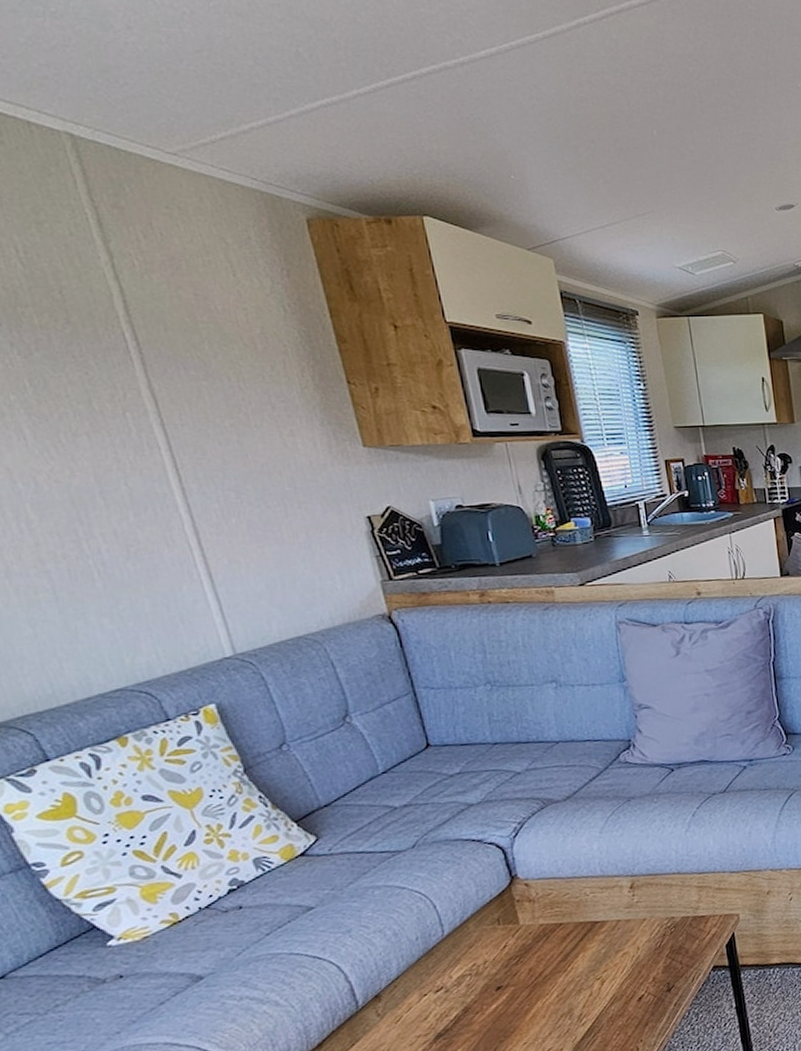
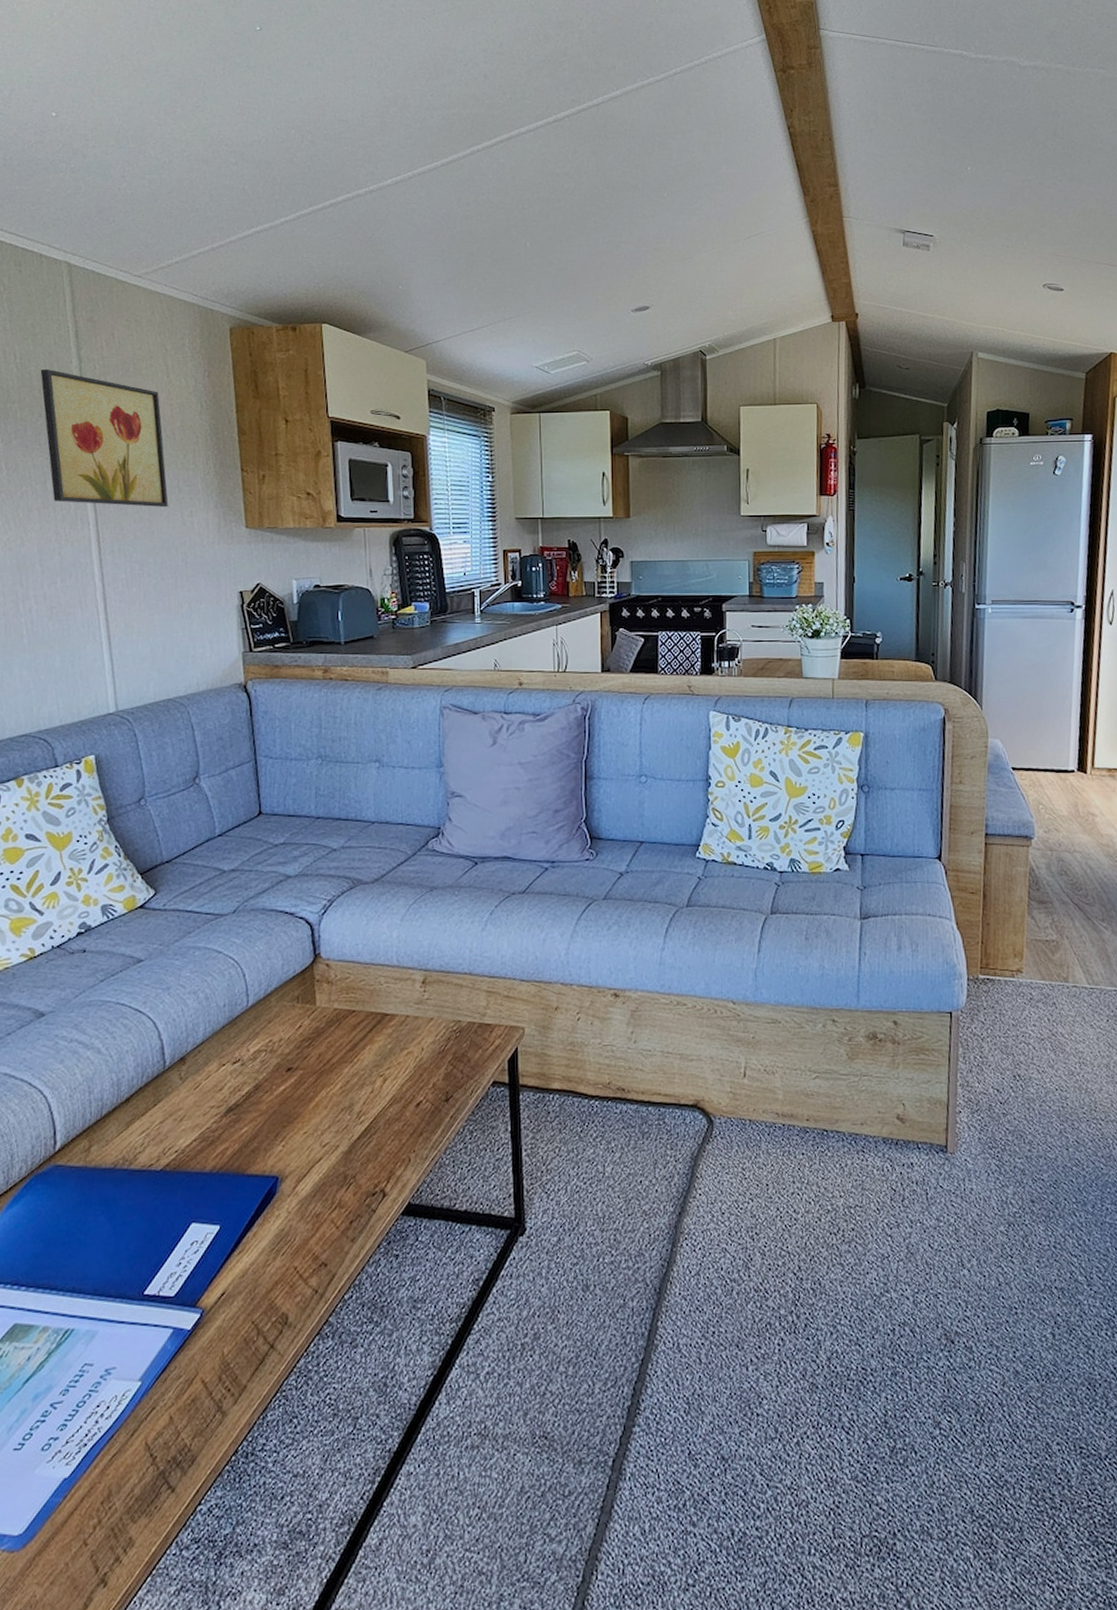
wall art: none [56,266,261,427] -> present [40,369,169,507]

